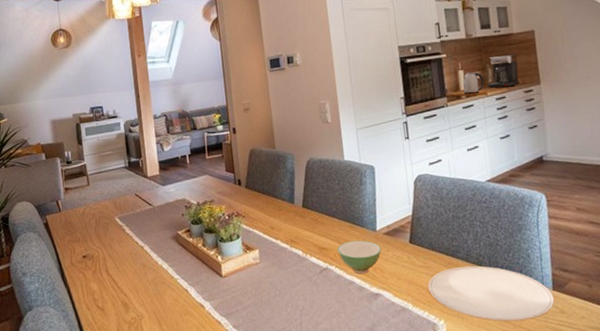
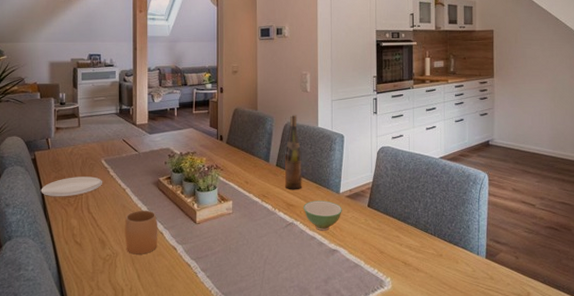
plate: none [56,236,120,262] -> present [41,176,103,198]
mug: none [146,267,184,316] -> present [124,210,158,255]
wine bottle: none [310,149,334,232] -> present [285,115,302,190]
plate: present [428,266,555,322] -> none [380,231,486,283]
kettle: present [462,72,484,95] -> none [428,61,446,80]
coffee maker: present [488,54,519,88] -> none [449,48,477,77]

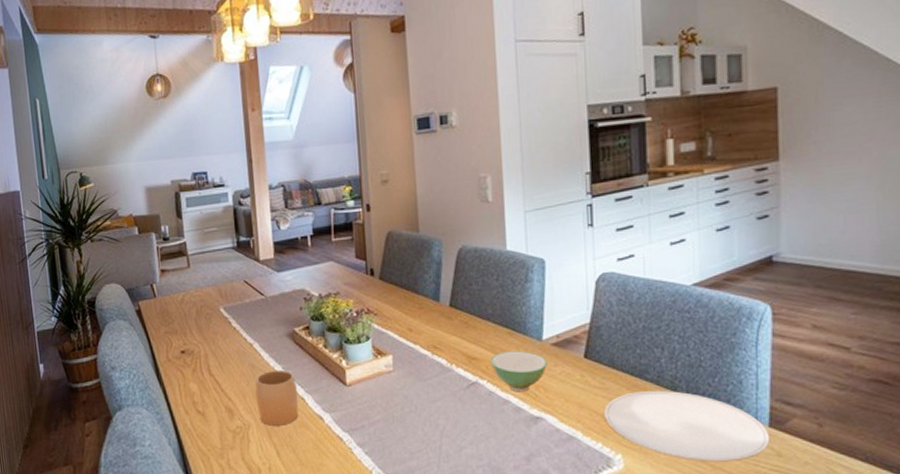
plate: present [41,176,103,198] -> none [150,329,224,358]
wine bottle: present [285,115,302,190] -> none [461,235,488,338]
plate: none [380,231,486,283] -> present [604,390,770,462]

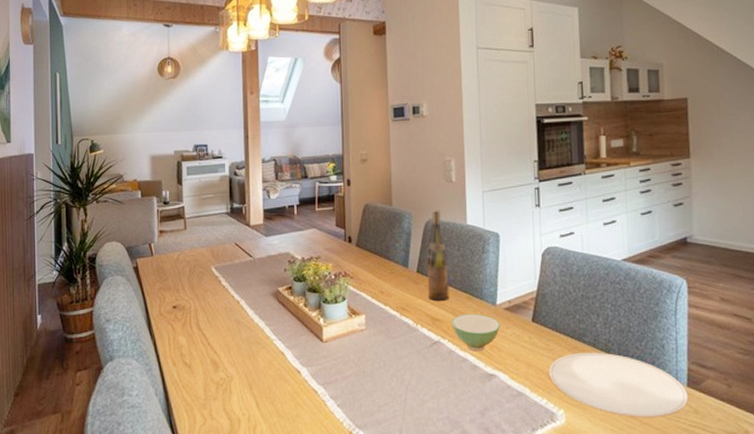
mug: present [255,369,299,426] -> none [239,326,279,378]
wine bottle: none [461,235,488,338] -> present [427,210,449,302]

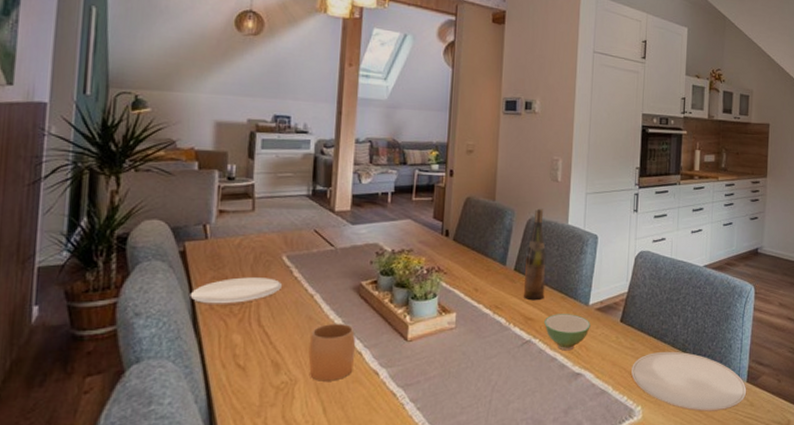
plate: none [144,287,214,312] -> present [190,277,283,306]
mug: none [239,326,279,378] -> present [308,323,356,381]

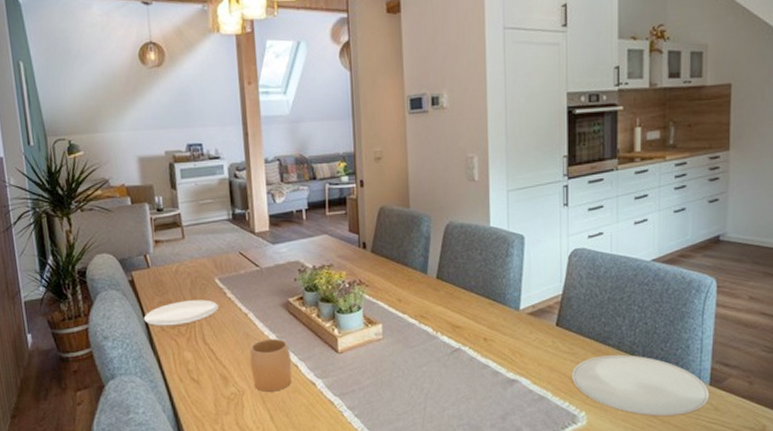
wine bottle: present [524,208,547,301] -> none [447,212,471,308]
bowl: present [544,314,590,351] -> none [473,320,523,358]

